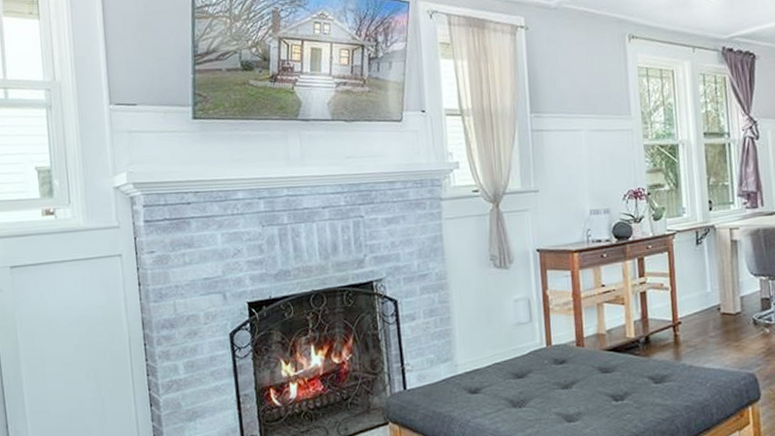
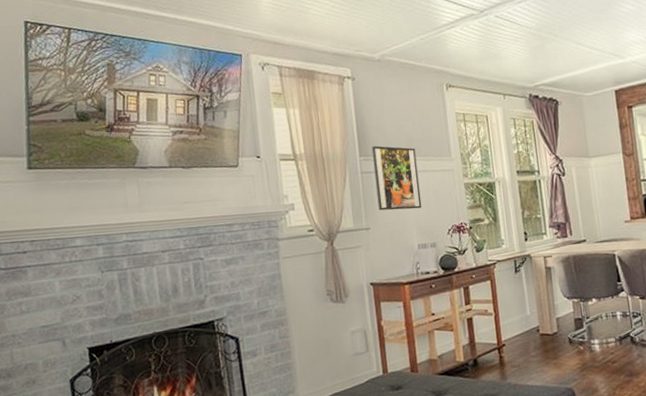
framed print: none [543,102,596,172] -> present [371,146,422,211]

